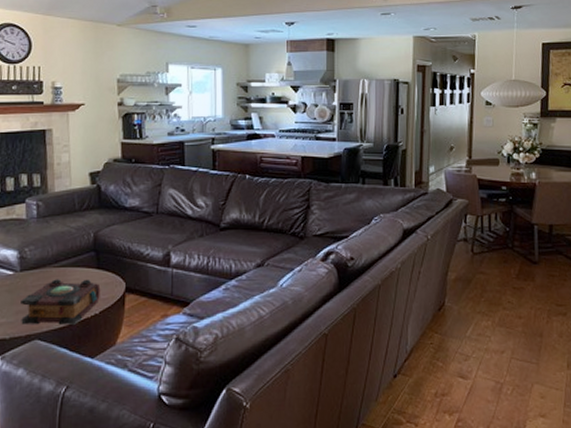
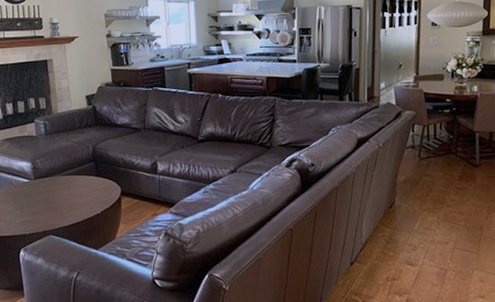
book: present [21,279,101,325] -> none [36,185,101,223]

